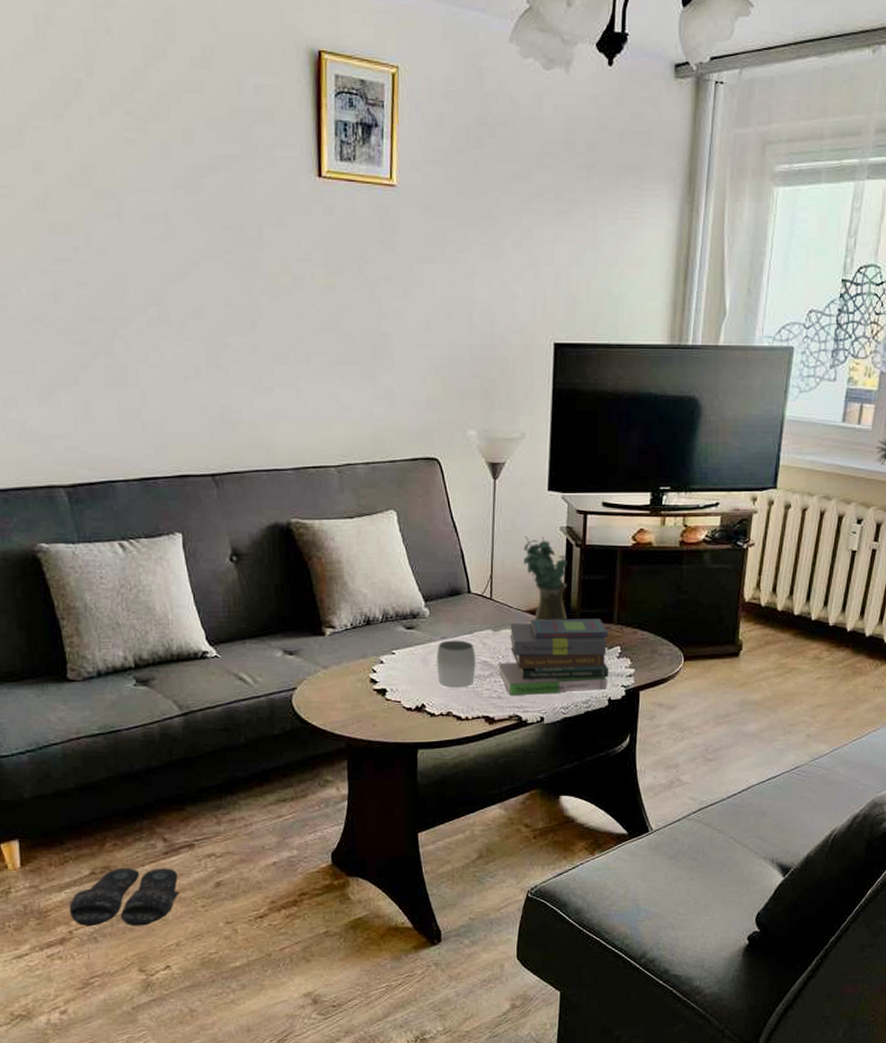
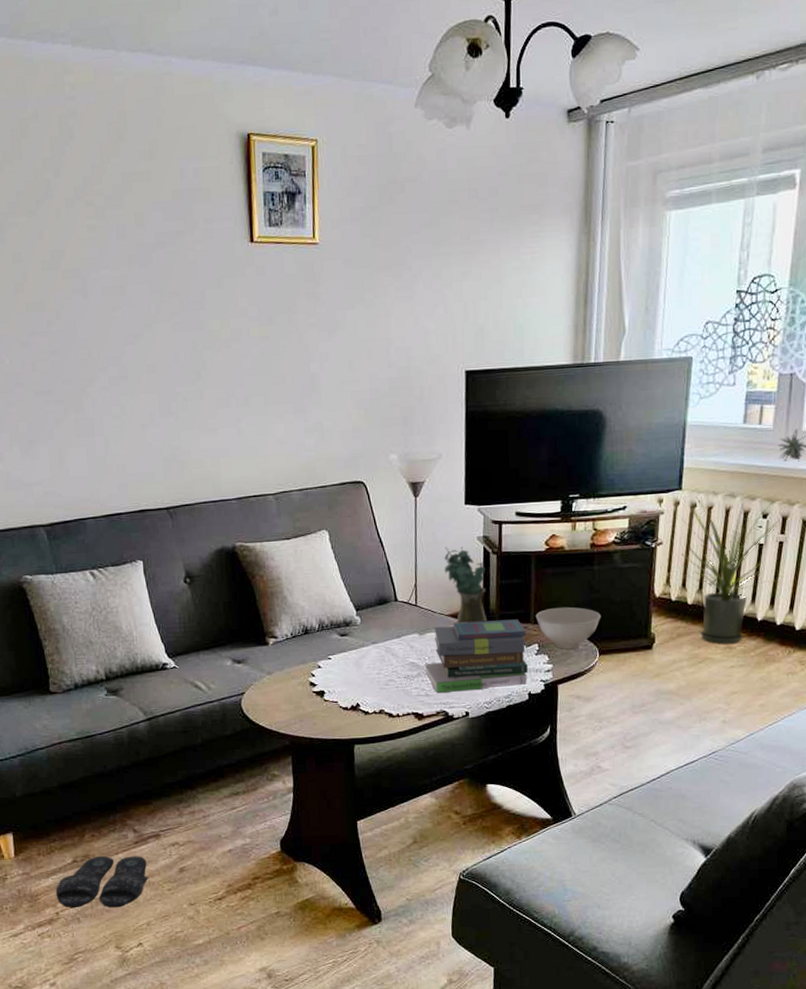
mug: present [436,640,476,689] -> none [368,644,405,689]
bowl: none [619,607,688,653] -> present [535,607,601,650]
house plant: none [769,496,875,654] -> present [676,496,781,644]

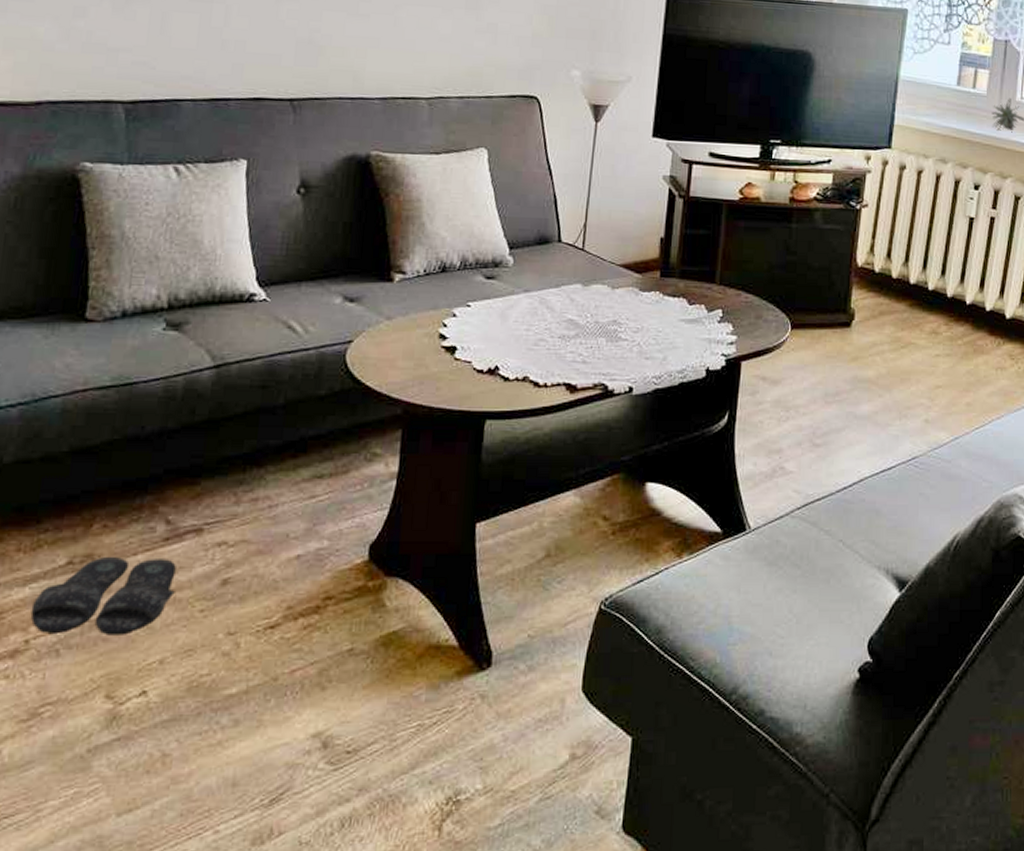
books: present [424,619,529,693] -> none [584,275,710,361]
vase: present [444,547,488,624] -> none [621,183,669,277]
bowl: present [535,607,601,650] -> none [721,267,796,319]
house plant: present [676,496,781,644] -> none [884,157,993,328]

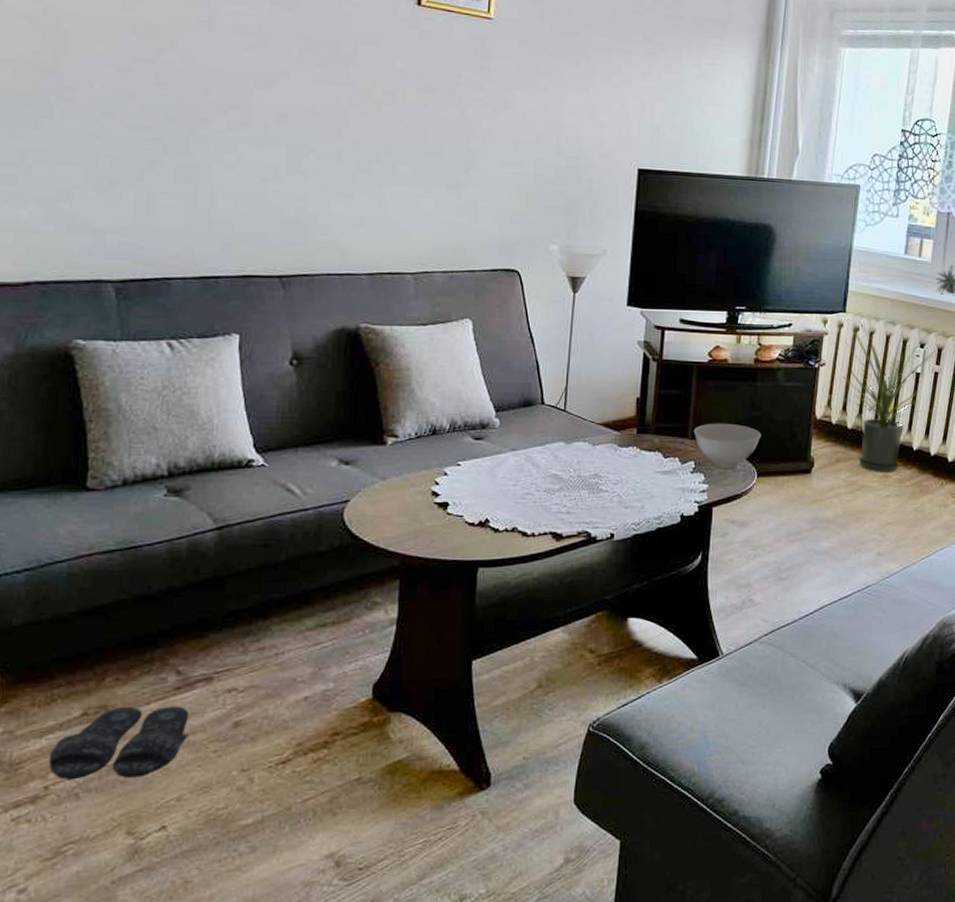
bowl: none [721,267,796,319] -> present [693,423,761,469]
house plant: none [884,157,993,328] -> present [839,320,937,472]

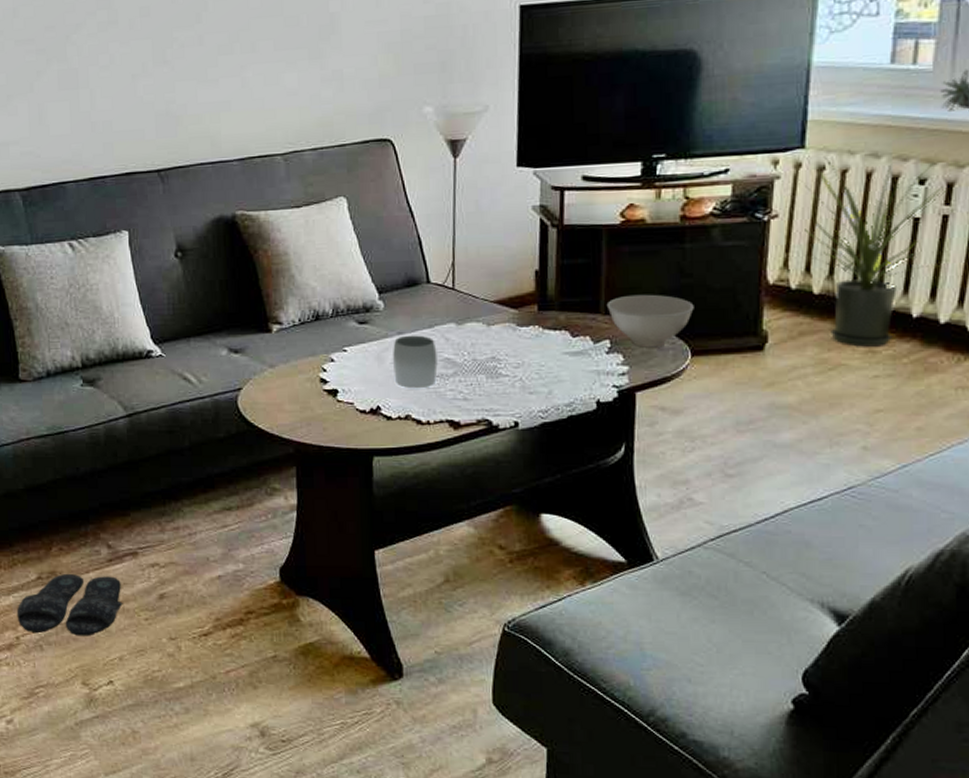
mug: none [503,452,546,503] -> present [392,335,438,389]

